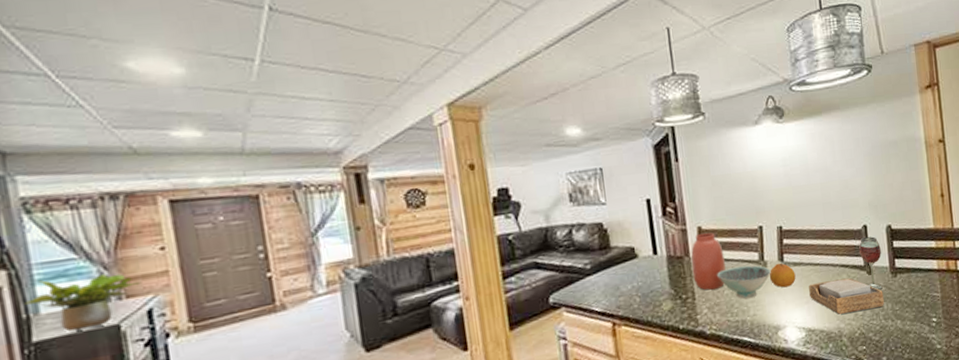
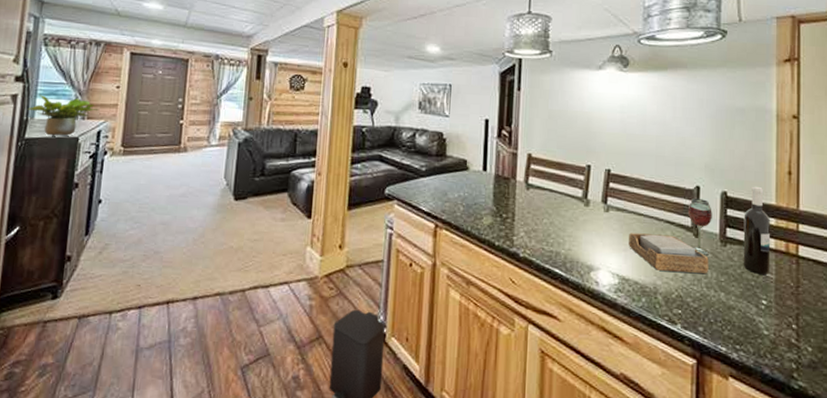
vase: present [690,232,726,291] -> none [516,160,549,216]
bowl: present [717,265,771,299] -> none [539,198,592,232]
fruit: present [769,262,796,288] -> none [590,204,617,230]
wine bottle: none [908,213,936,296] -> present [743,186,770,275]

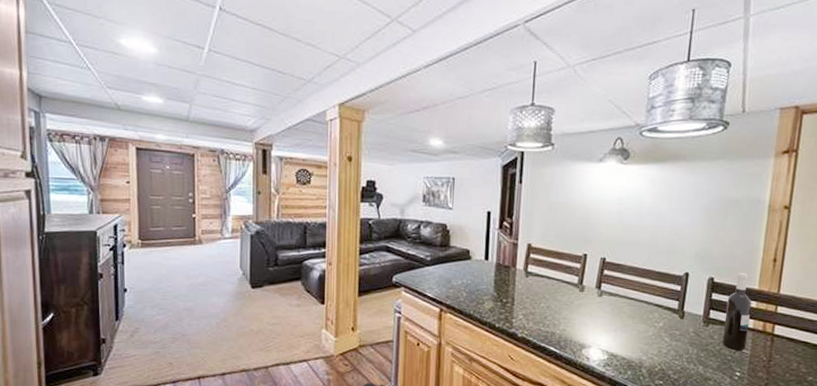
potted plant: present [27,95,99,136] -> none [43,190,112,230]
napkin holder: present [629,233,709,275] -> none [619,315,691,351]
wineglass: present [687,197,712,255] -> none [675,283,699,334]

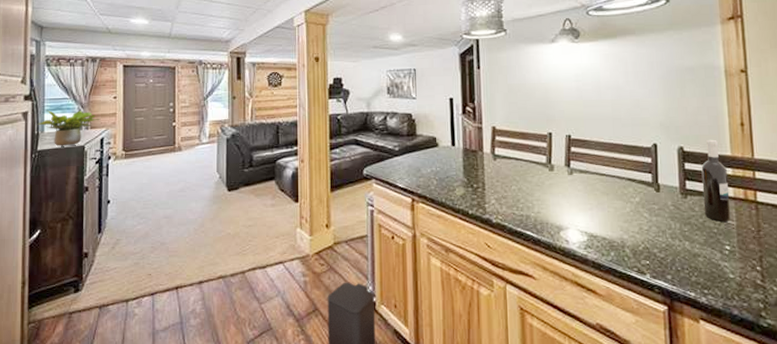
potted plant: none [43,190,112,230] -> present [37,110,100,146]

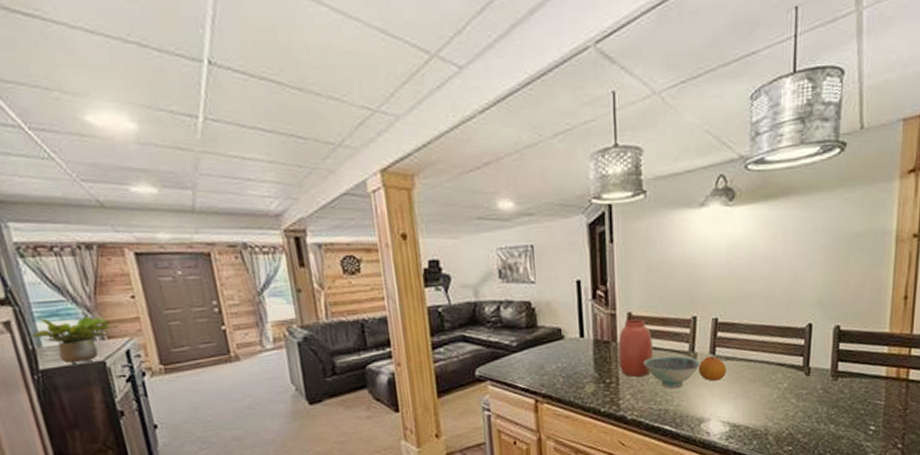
vase: none [484,132,515,183] -> present [618,319,653,377]
bowl: none [506,166,557,196] -> present [644,355,700,388]
fruit: none [555,168,581,192] -> present [698,356,726,381]
wine bottle: present [701,139,730,222] -> none [853,315,883,403]

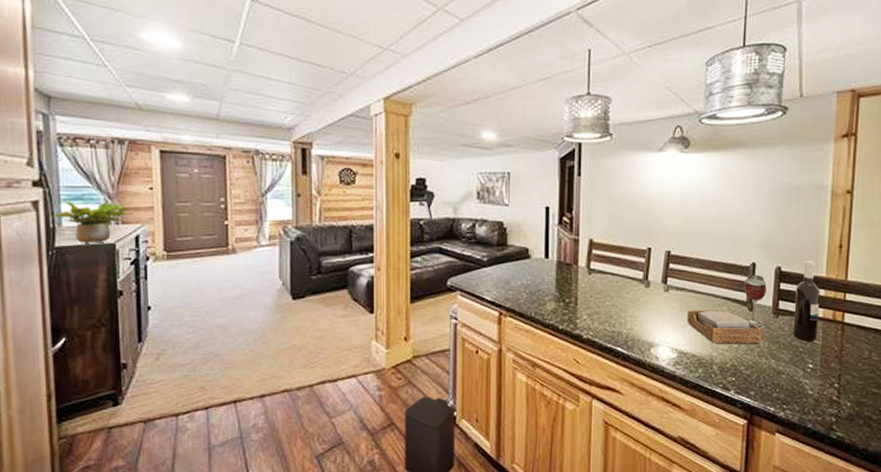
vase: present [618,319,653,377] -> none [578,245,610,299]
bowl: present [644,355,700,388] -> none [601,282,653,312]
fruit: present [698,356,726,381] -> none [650,285,676,309]
napkin holder: none [739,377,820,413] -> present [687,310,762,344]
wineglass: none [799,335,825,392] -> present [743,274,767,327]
wine bottle: none [853,315,883,403] -> present [793,260,820,341]

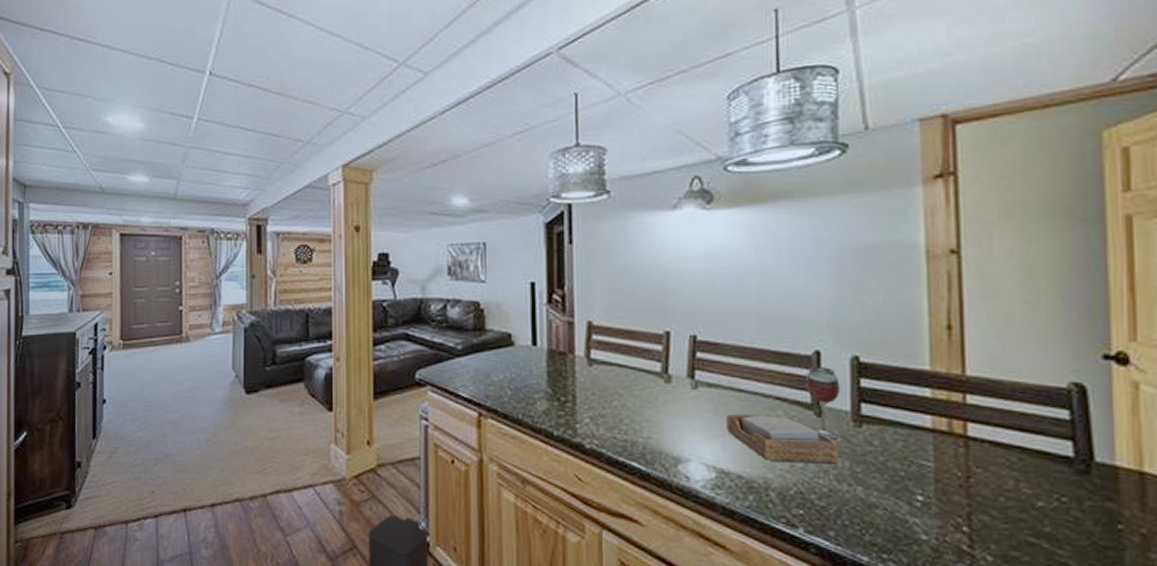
potted plant: present [52,200,133,243] -> none [21,288,93,332]
wine bottle: present [793,260,820,341] -> none [884,347,925,462]

